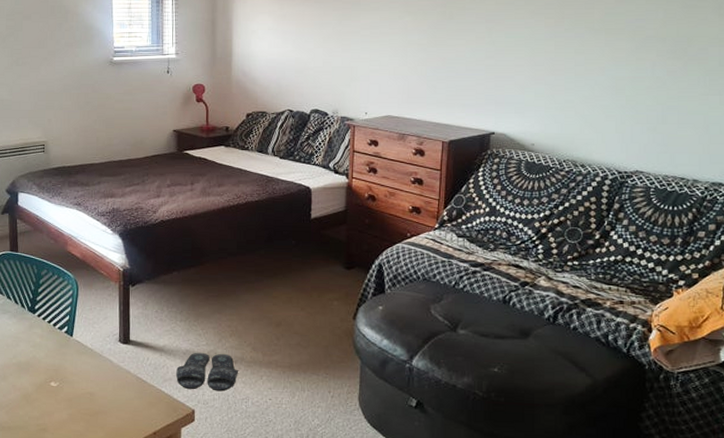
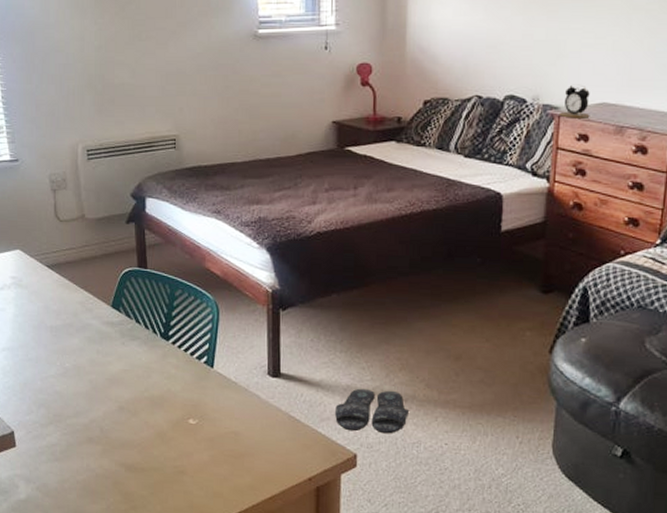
alarm clock: none [354,101,378,128] -> present [558,84,590,118]

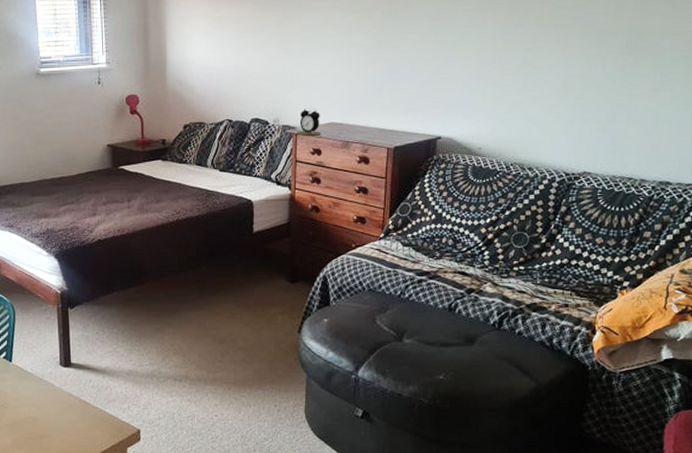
slippers: present [335,388,410,434] -> none [120,372,184,410]

